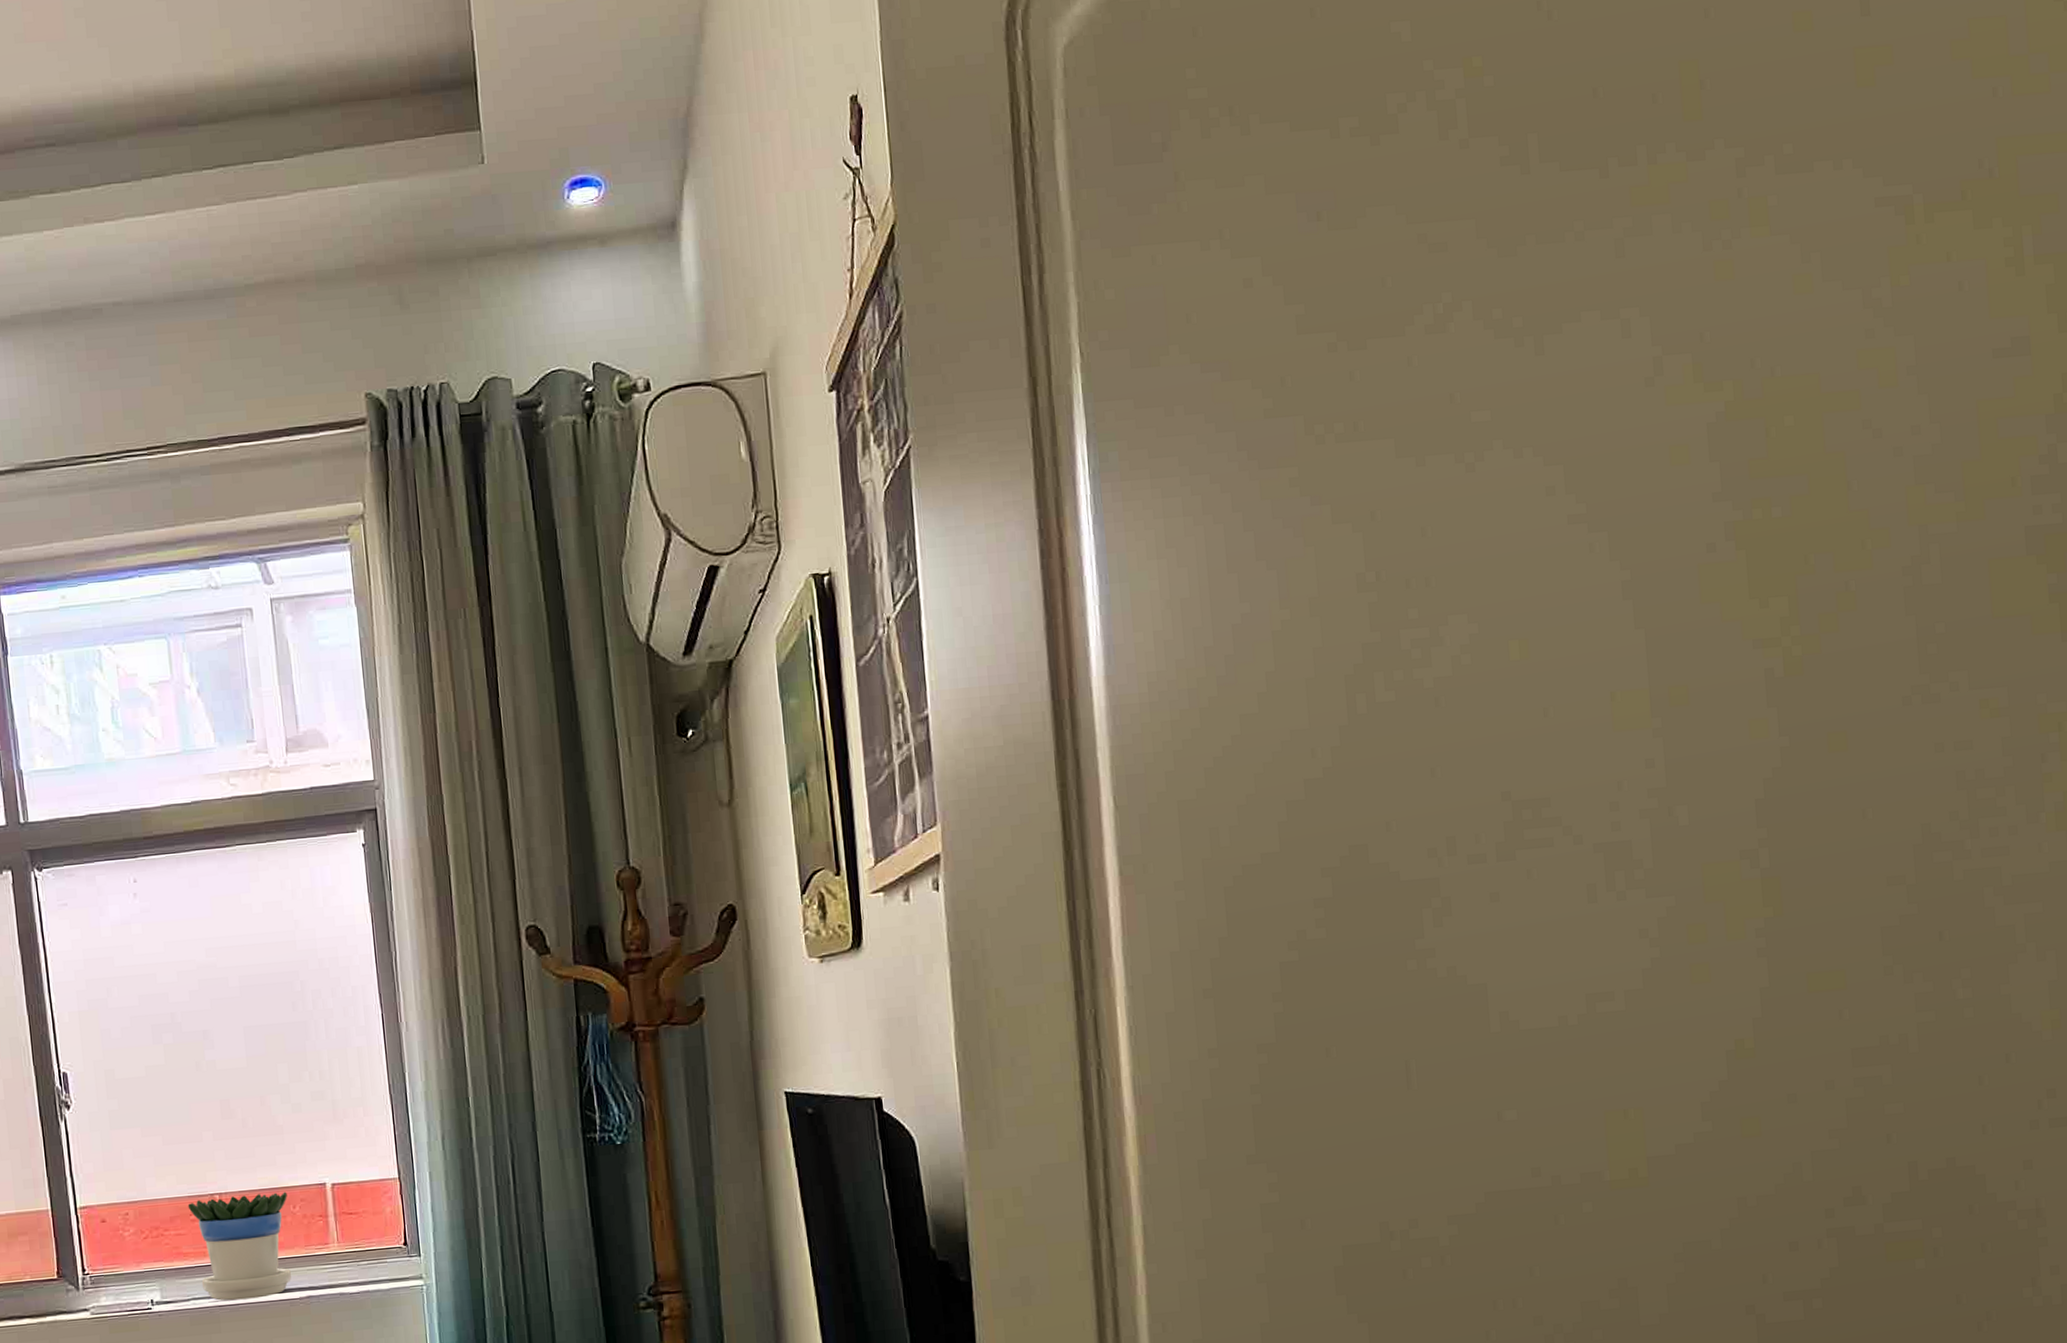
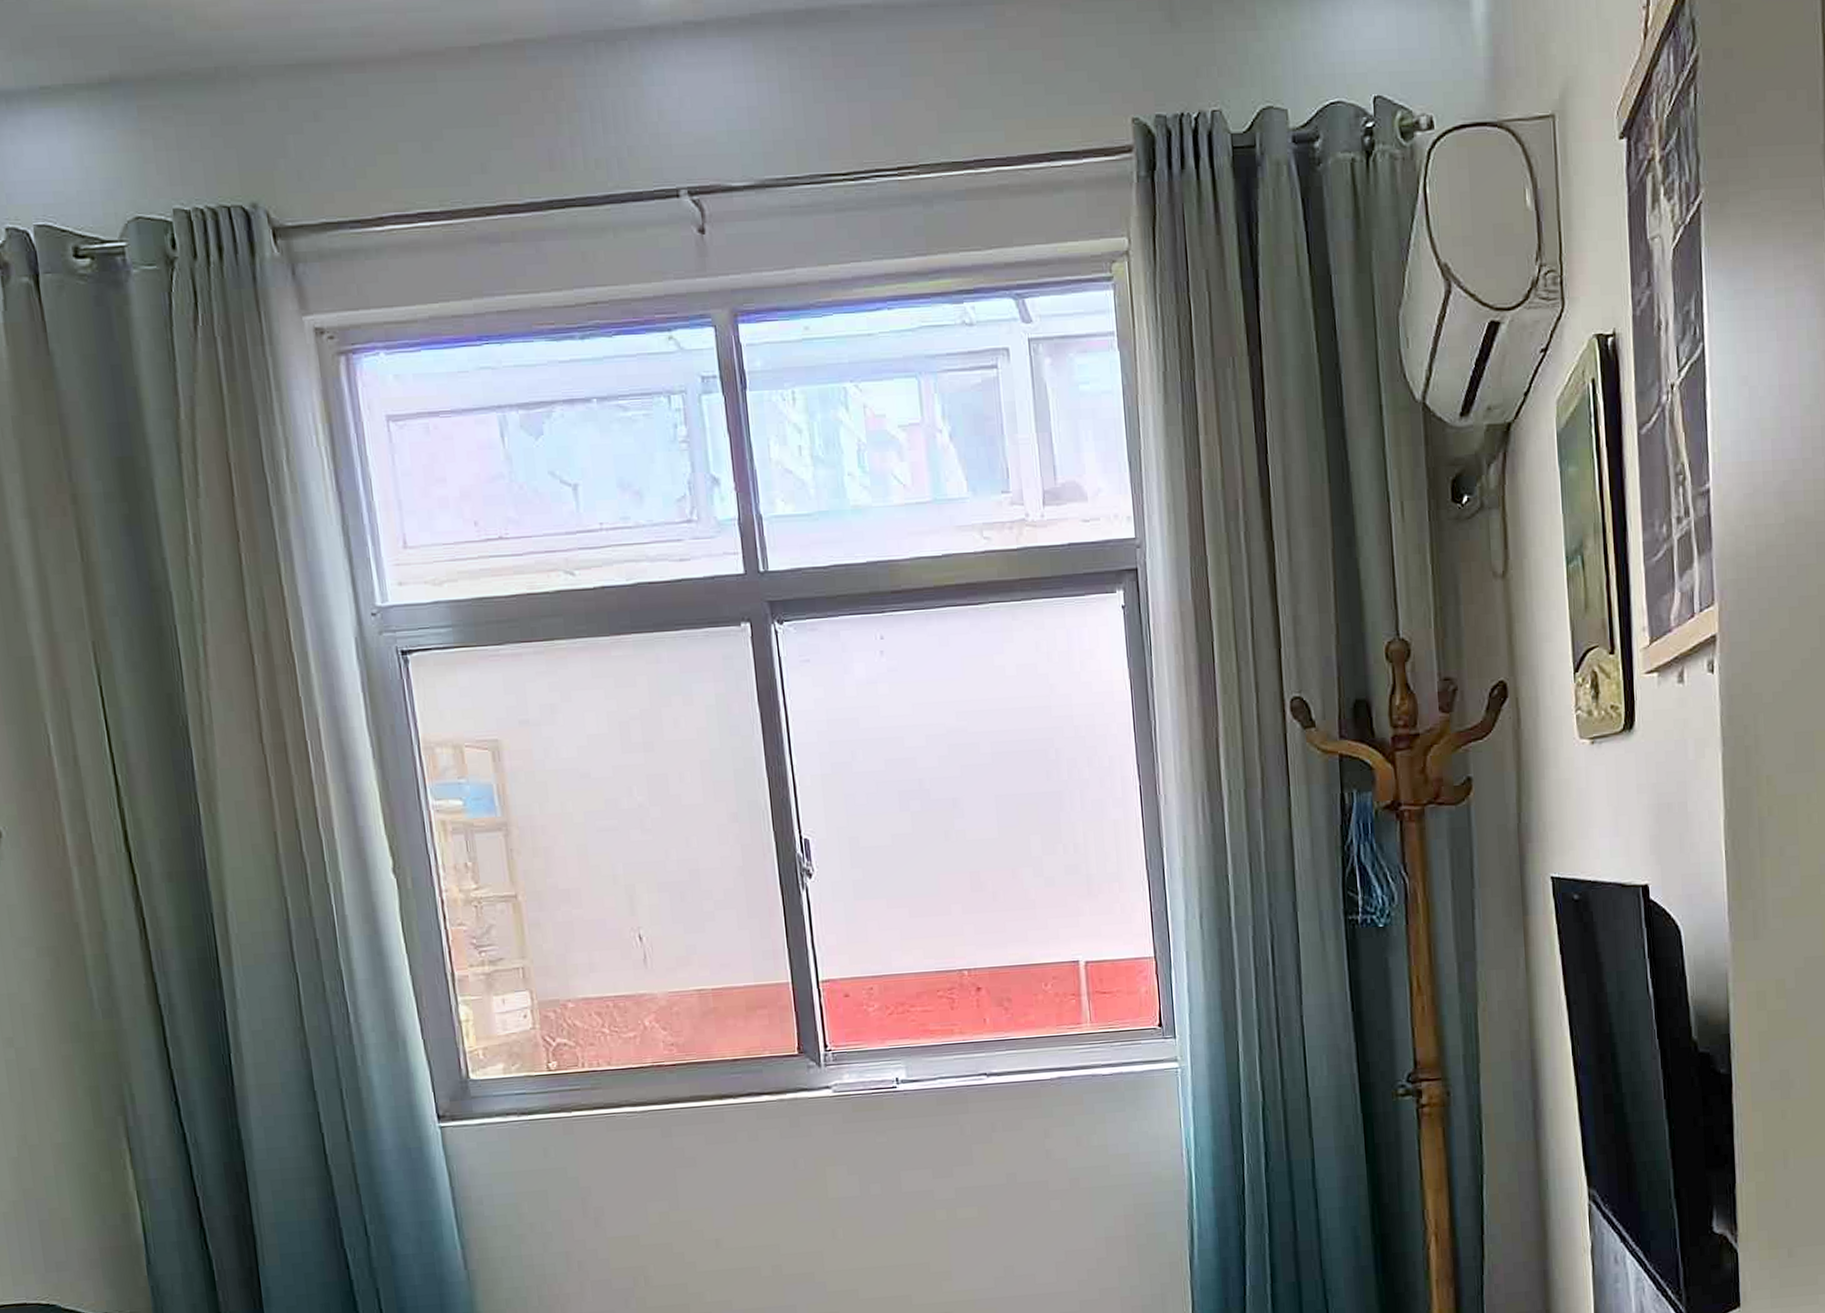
flowerpot: present [187,1192,291,1301] -> none [935,969,1042,1081]

